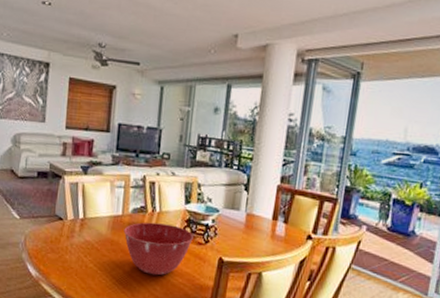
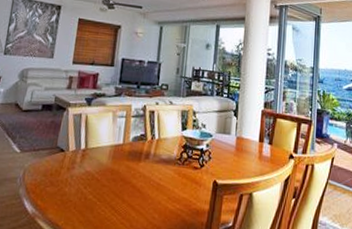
mixing bowl: present [124,222,193,276] -> none [124,149,190,203]

